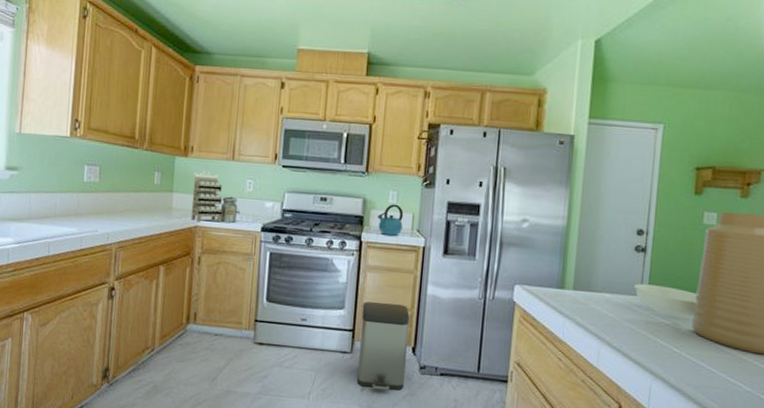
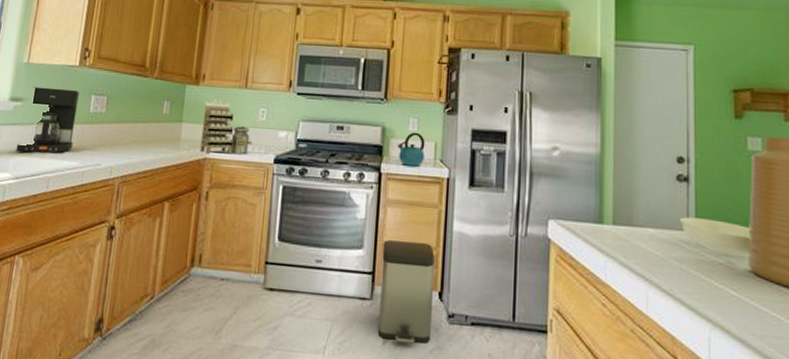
coffee maker: none [15,156,72,220] -> present [15,86,80,153]

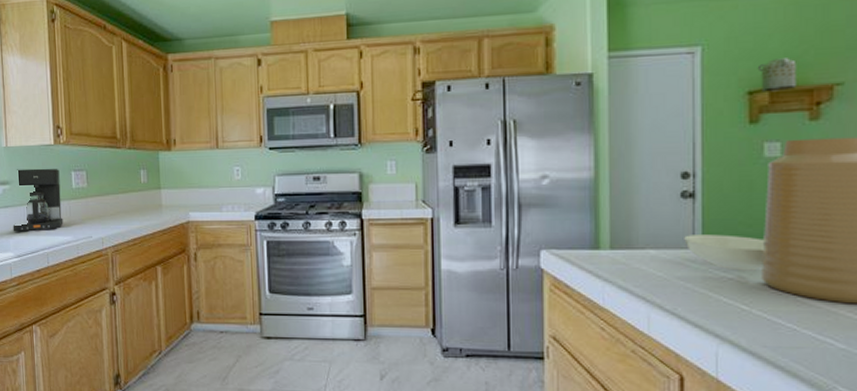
spice rack: present [199,99,252,154] -> none [179,163,231,217]
pedal bin: present [377,240,435,344] -> none [371,284,428,377]
kettle: present [397,132,425,167] -> none [376,175,406,210]
decorative pot: none [740,63,773,93] -> present [757,58,797,92]

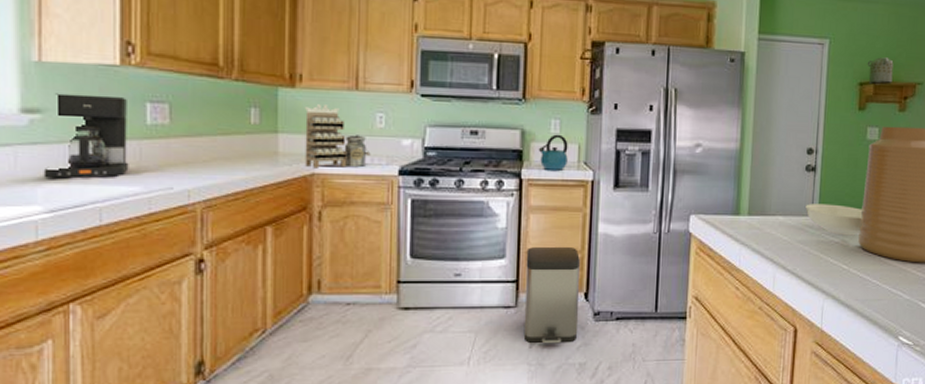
spice rack: none [179,163,231,217] -> present [305,104,371,168]
pedal bin: none [371,284,428,377] -> present [523,247,580,344]
kettle: none [376,175,406,210] -> present [538,134,568,170]

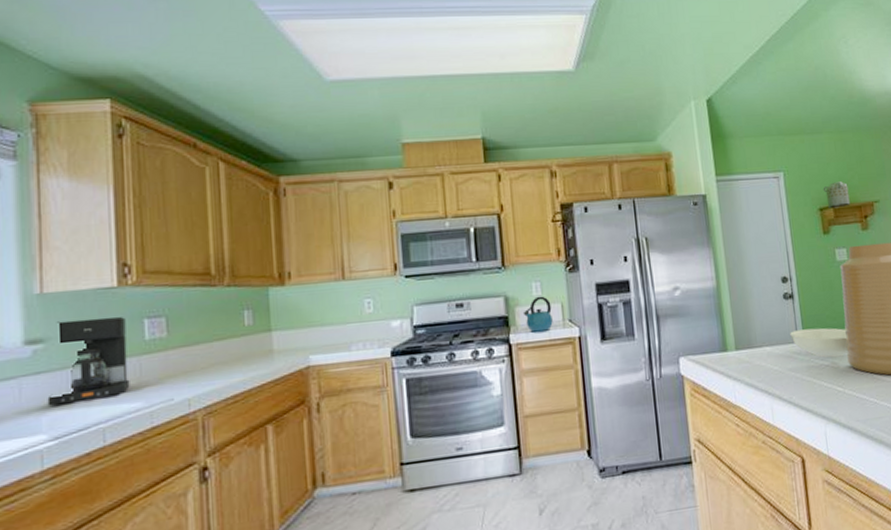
spice rack: present [305,104,371,168] -> none [296,298,362,361]
pedal bin: present [523,247,580,344] -> none [524,405,586,510]

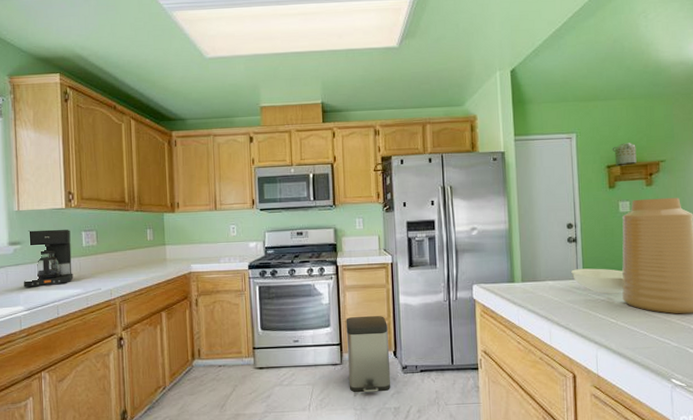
kettle: present [523,296,553,332] -> none [348,229,371,257]
pedal bin: none [524,405,586,510] -> present [346,316,391,393]

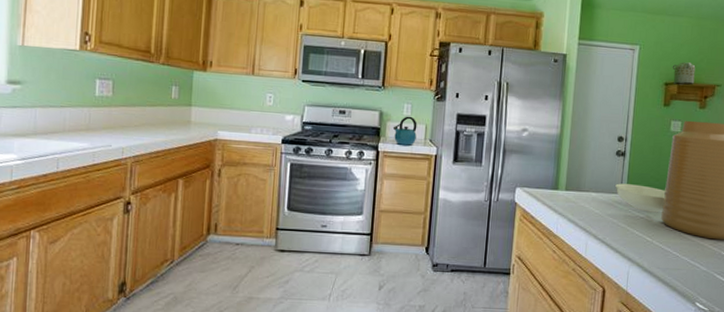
coffee maker: present [23,229,74,288] -> none [19,70,83,135]
pedal bin: present [346,316,391,393] -> none [374,207,423,288]
kettle: none [348,229,371,257] -> present [392,116,417,146]

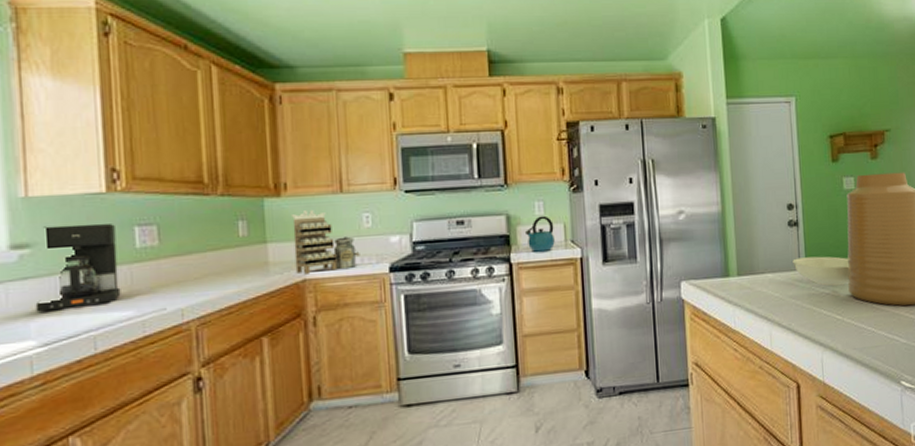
coffee maker: none [19,70,83,135] -> present [35,223,121,312]
spice rack: none [210,85,261,136] -> present [292,210,360,274]
decorative pot: present [672,62,696,86] -> none [834,109,861,136]

